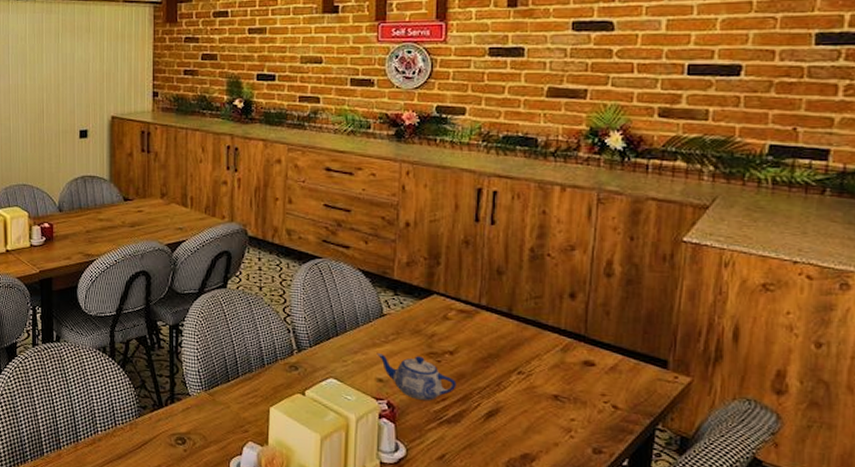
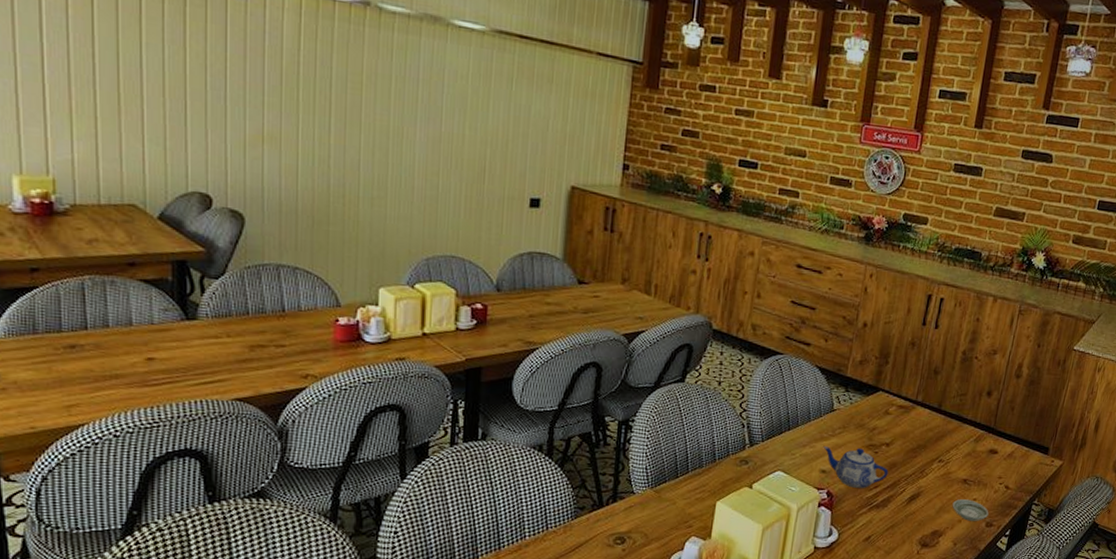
saucer: none [543,418,595,446] -> present [952,499,989,521]

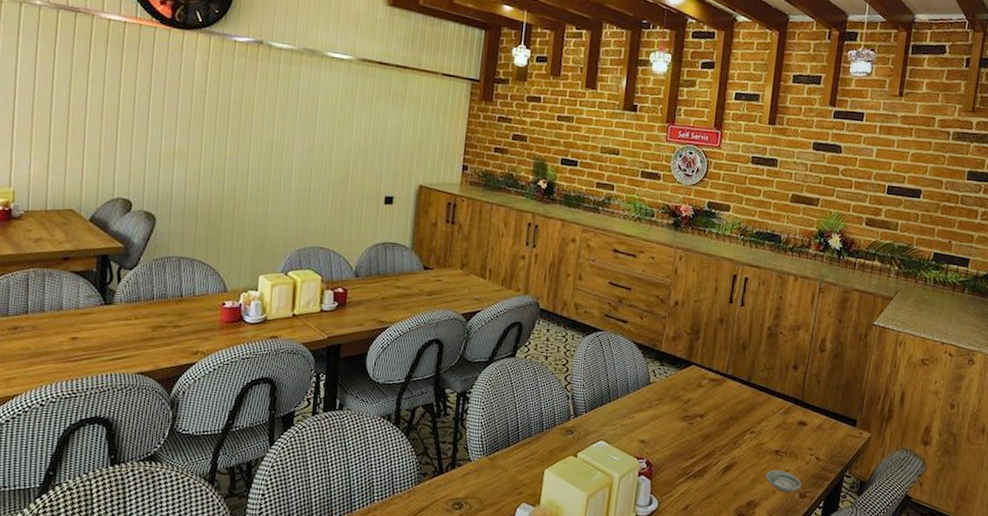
teapot: present [823,446,889,489] -> none [641,417,703,459]

